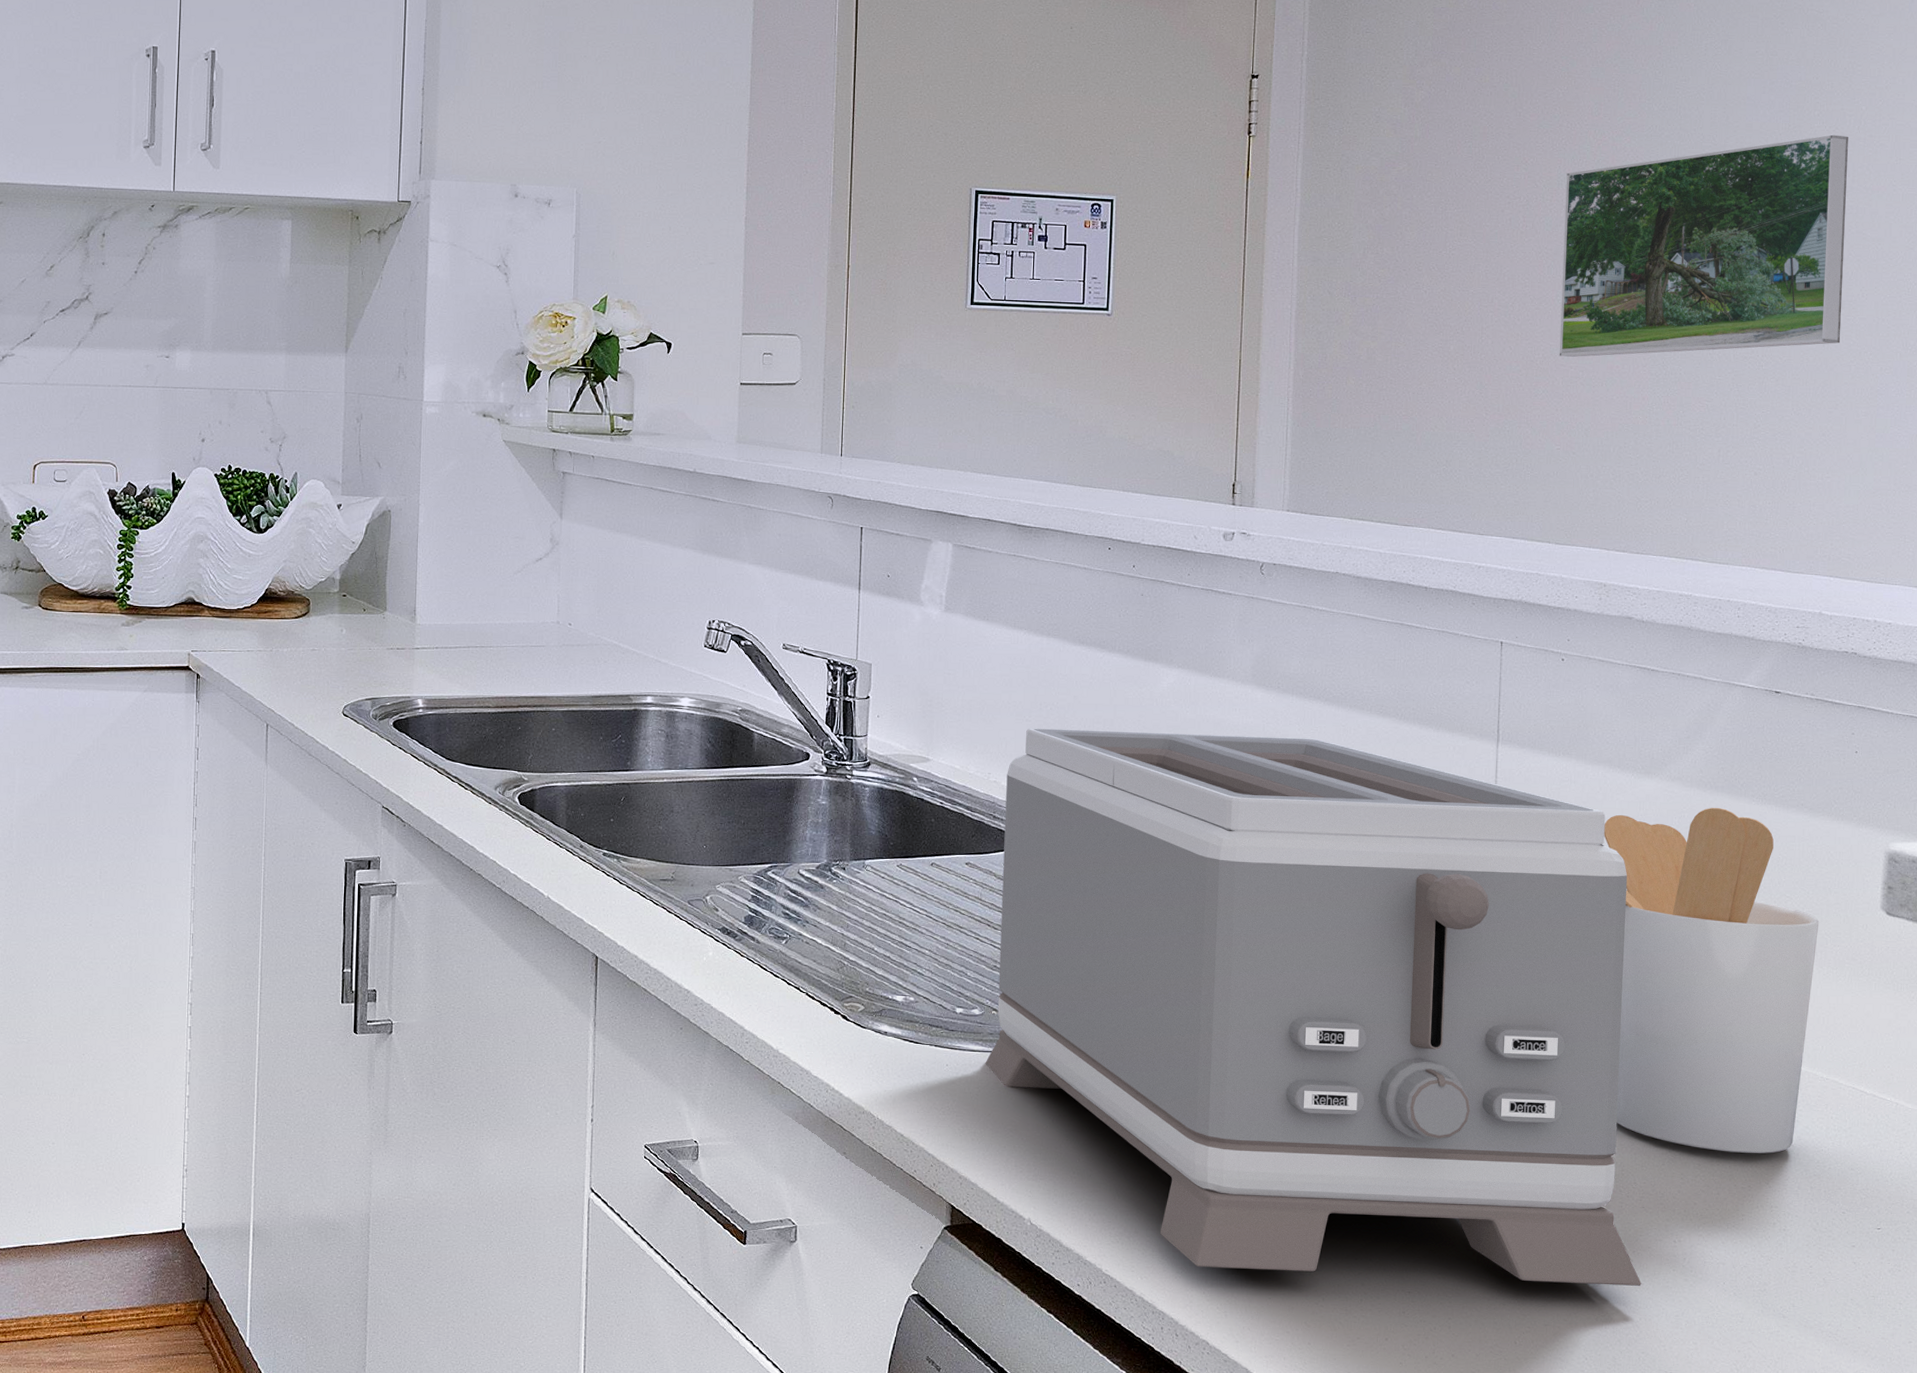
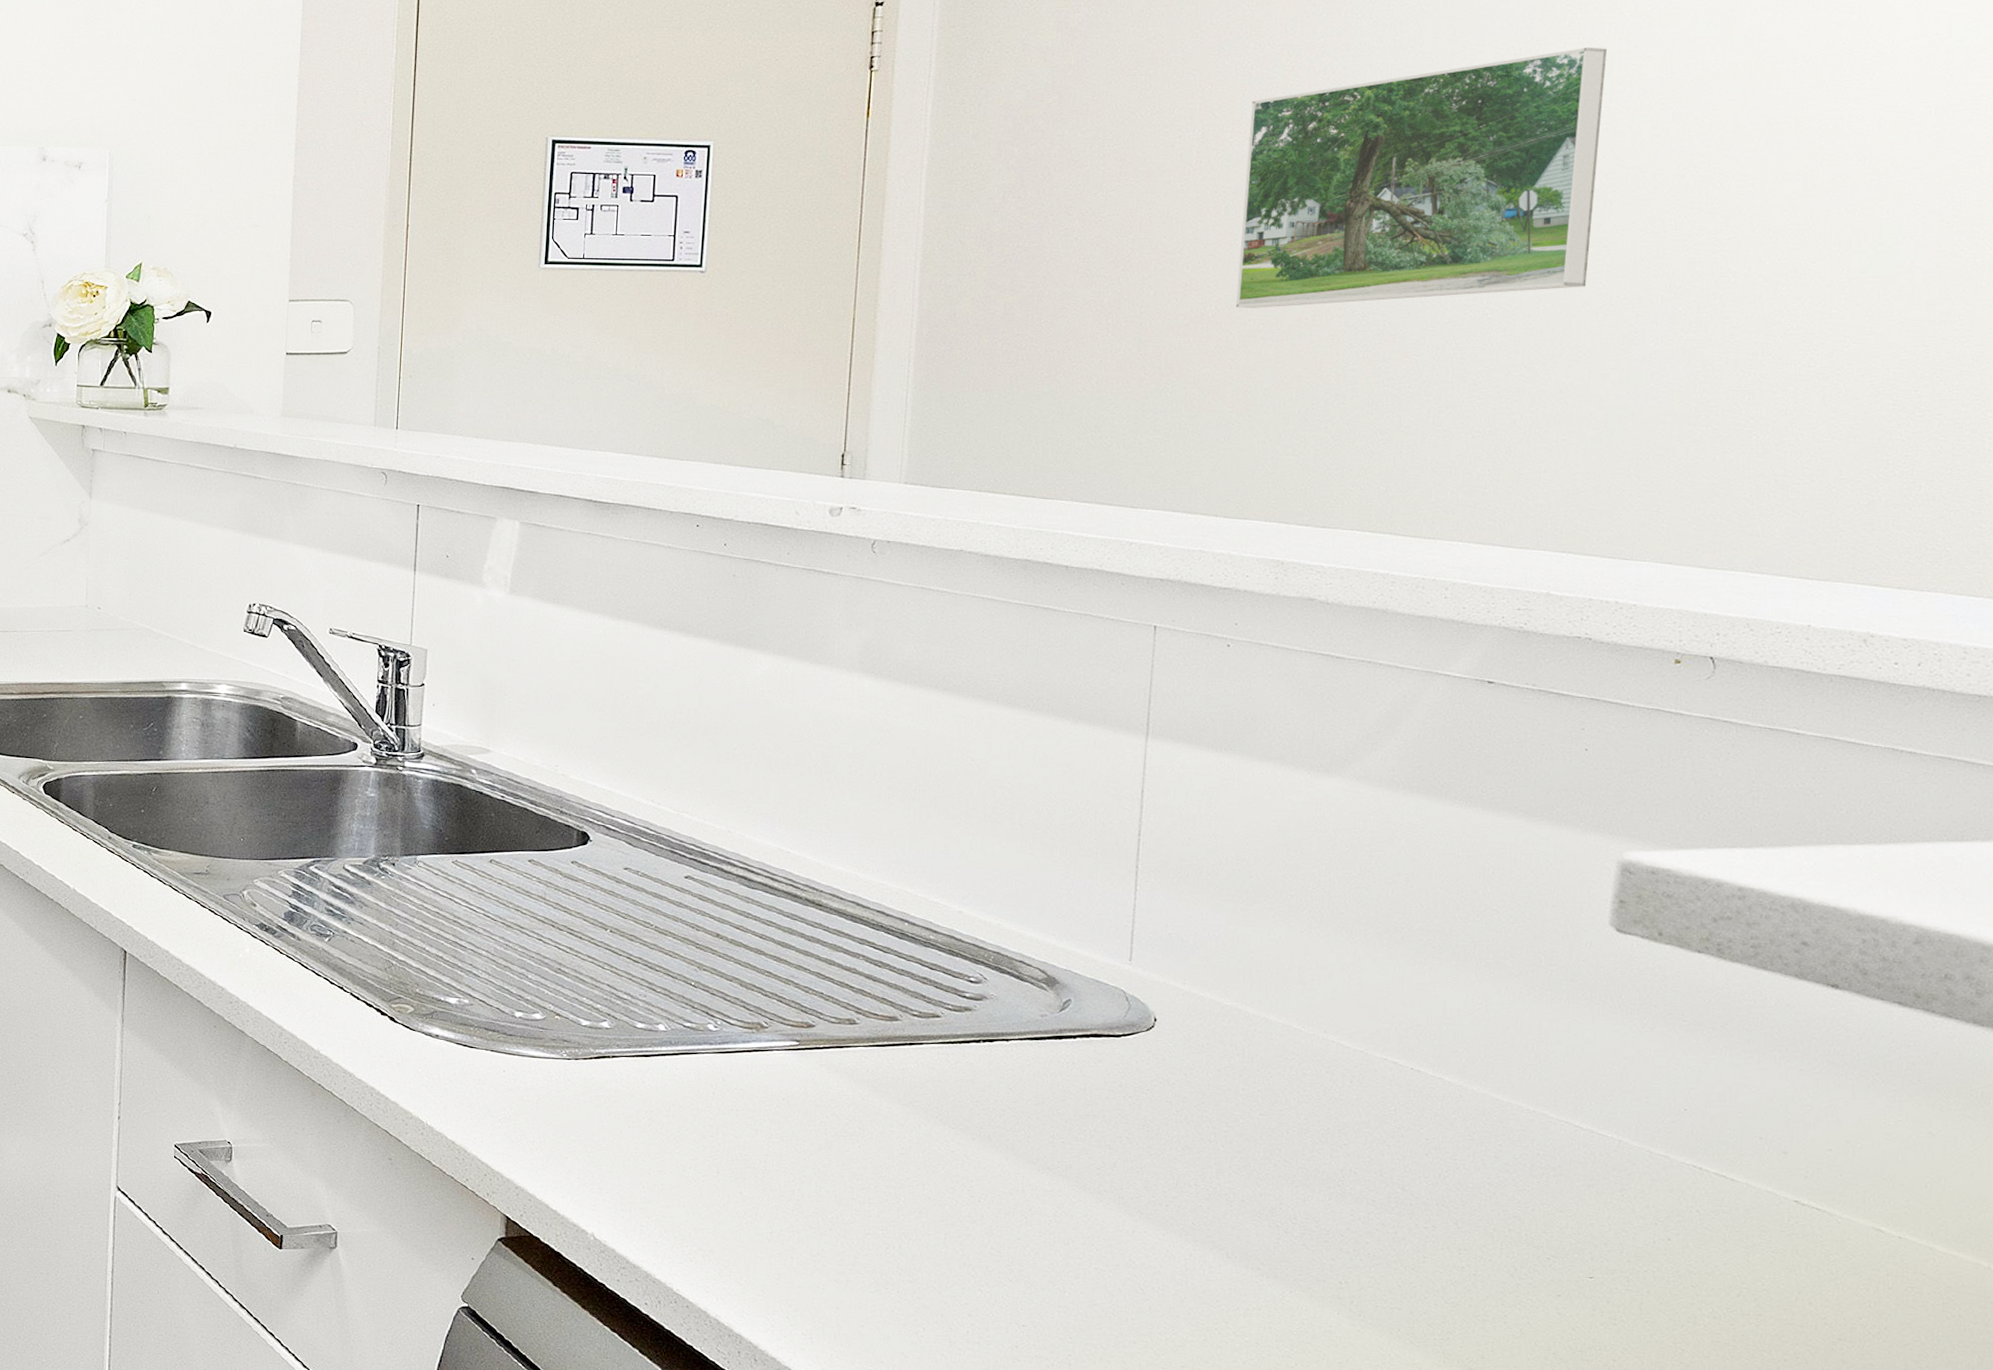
toaster: present [985,728,1642,1286] -> none [546,718,1299,1329]
utensil holder: present [1604,807,1820,1154] -> none [1271,809,1532,1191]

